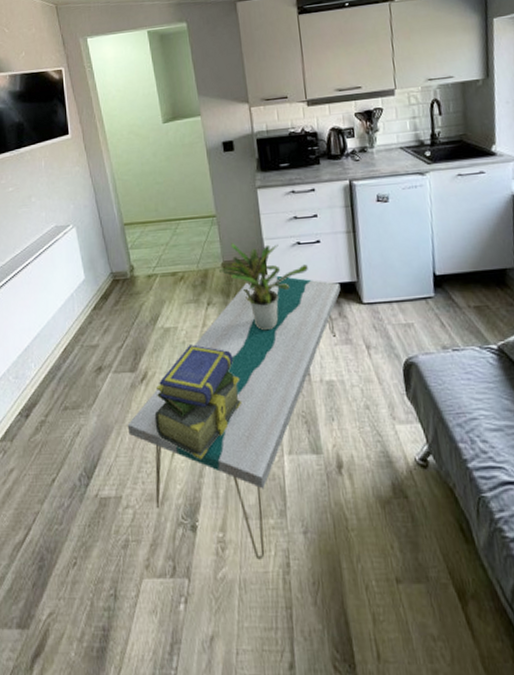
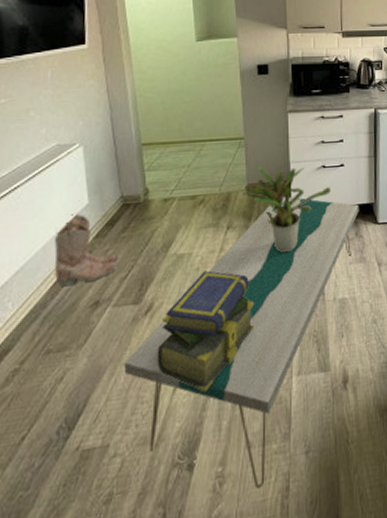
boots: none [60,286,114,353] -> present [53,212,118,287]

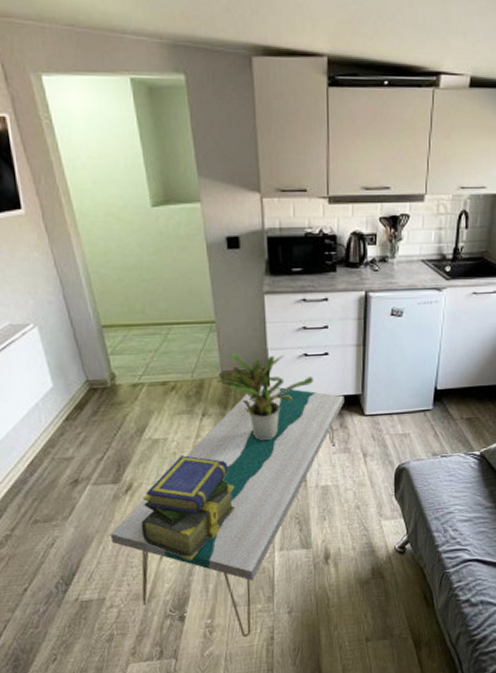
boots: present [53,212,118,287] -> none [23,395,92,466]

